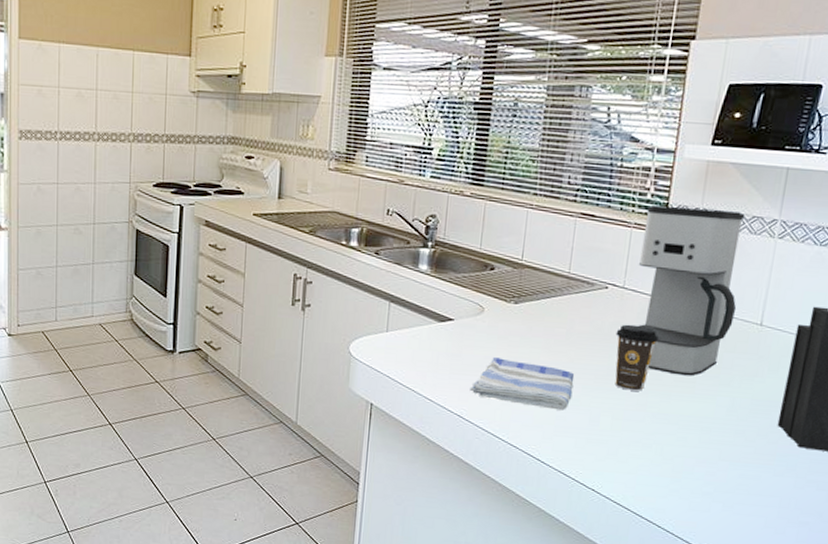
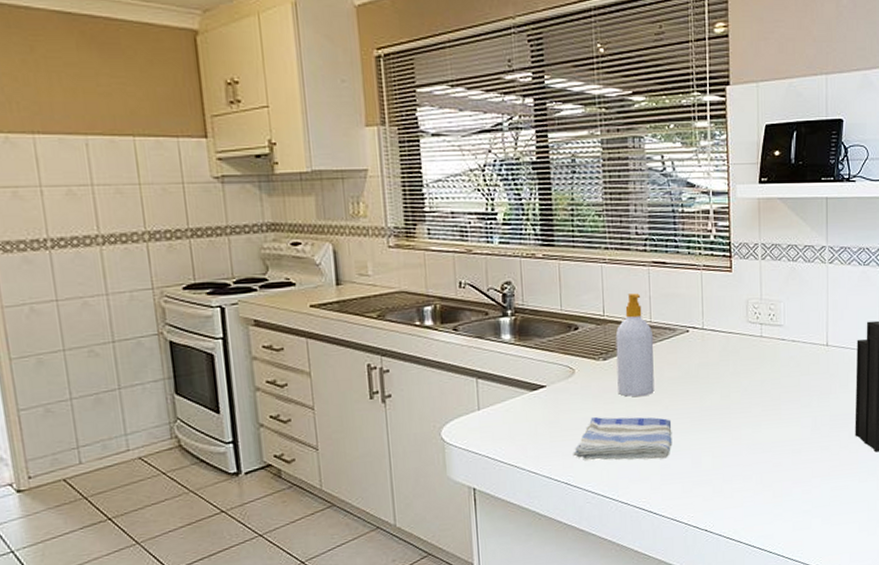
soap bottle: none [524,242,570,345] -> present [615,293,655,397]
coffee cup: present [615,324,659,391] -> none [703,363,743,428]
coffee maker: present [638,204,744,376] -> none [712,243,804,405]

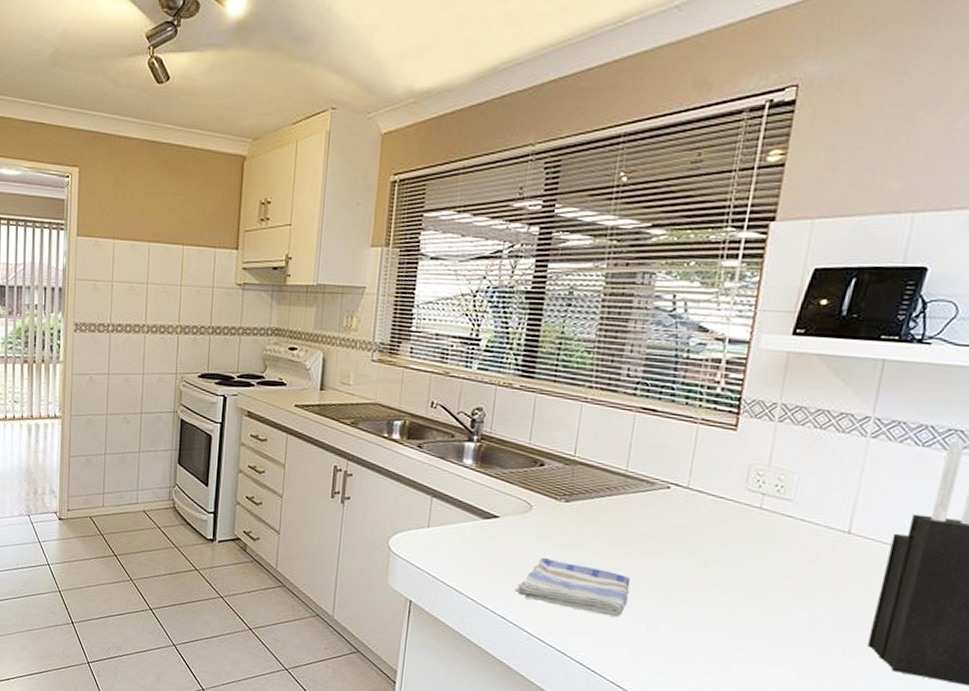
soap bottle: present [615,293,655,397] -> none [575,438,627,547]

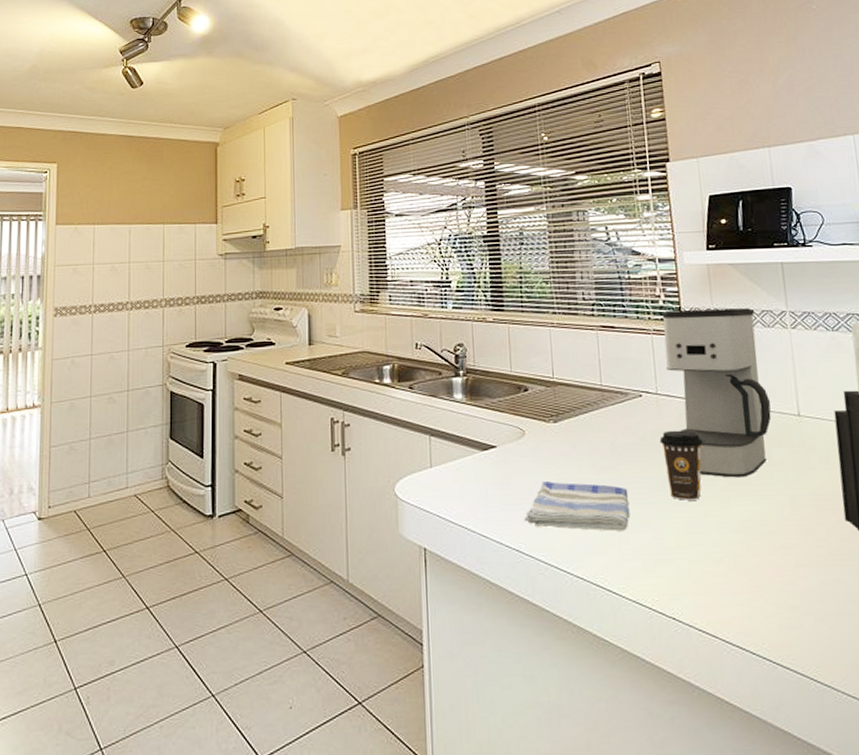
coffee cup: none [676,527,728,601] -> present [659,430,704,501]
coffee maker: none [704,399,830,587] -> present [662,308,772,478]

